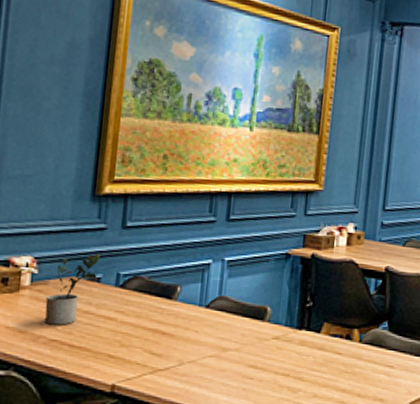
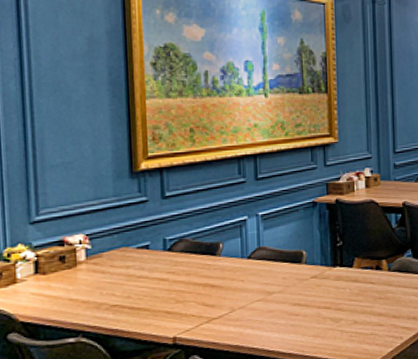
potted plant: present [44,253,101,325] -> none [102,223,147,292]

